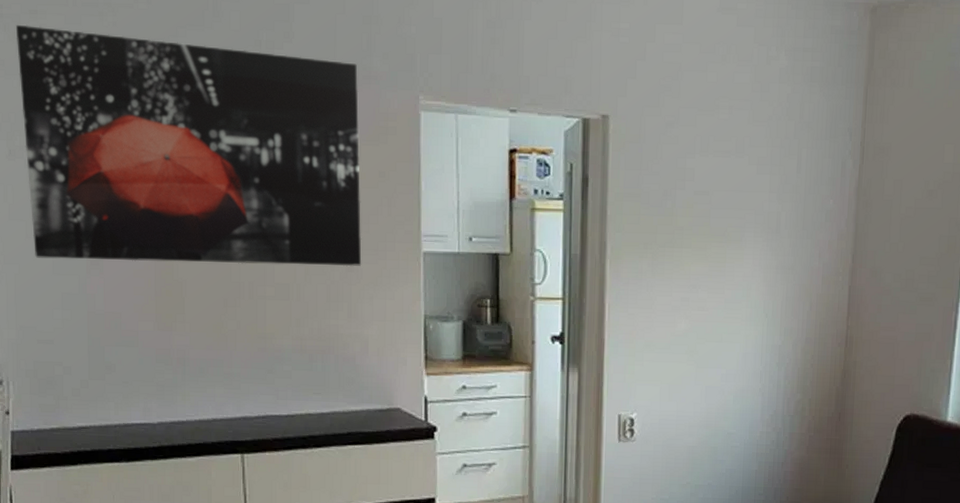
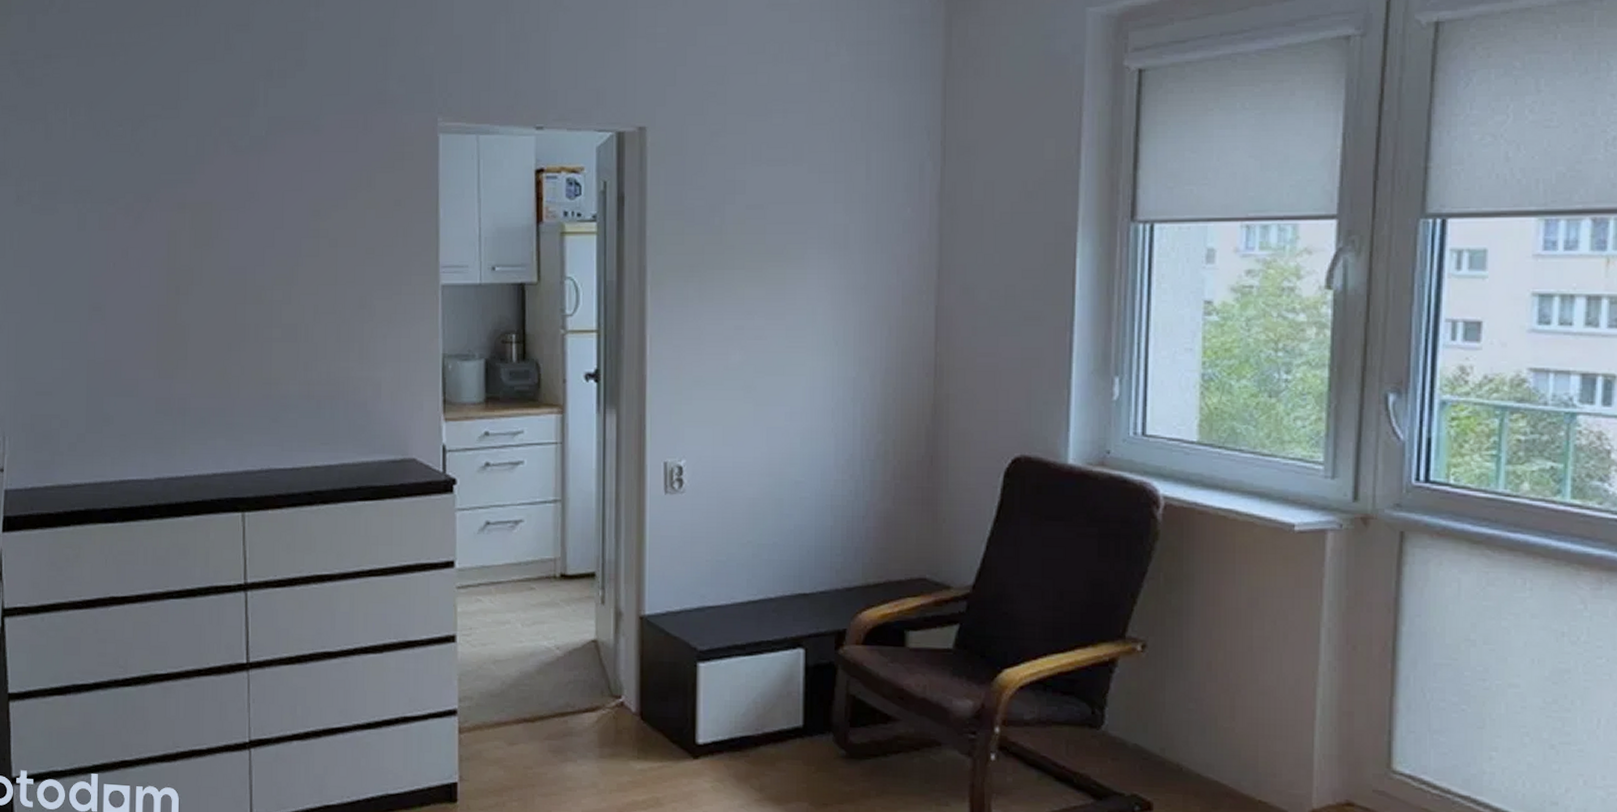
wall art: present [15,24,362,267] -> none [29,69,375,306]

